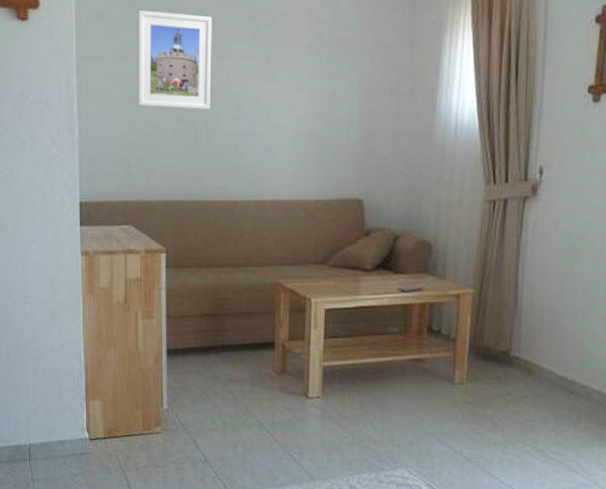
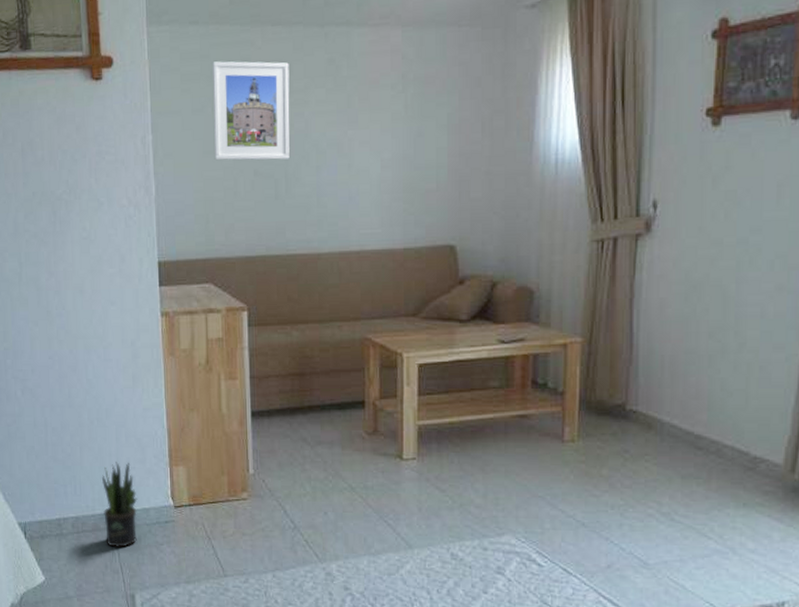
potted plant: none [18,395,54,478] -> present [101,462,138,547]

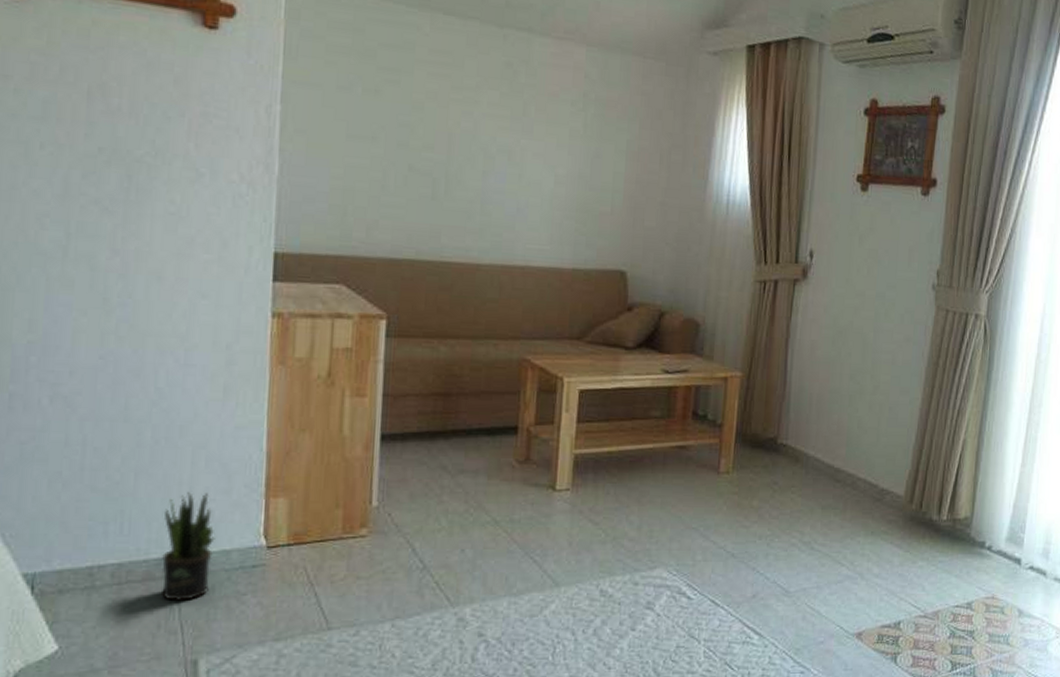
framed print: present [213,61,290,161] -> none [360,38,460,159]

